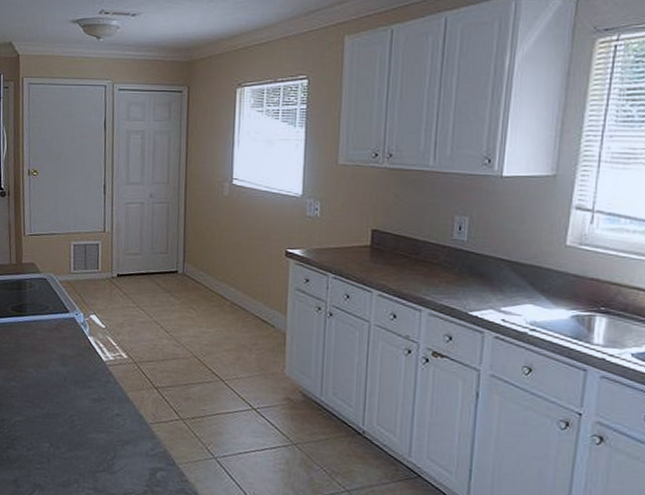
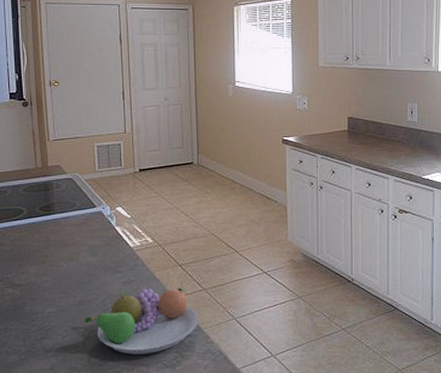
fruit bowl: none [50,406,174,483] -> present [84,288,199,355]

